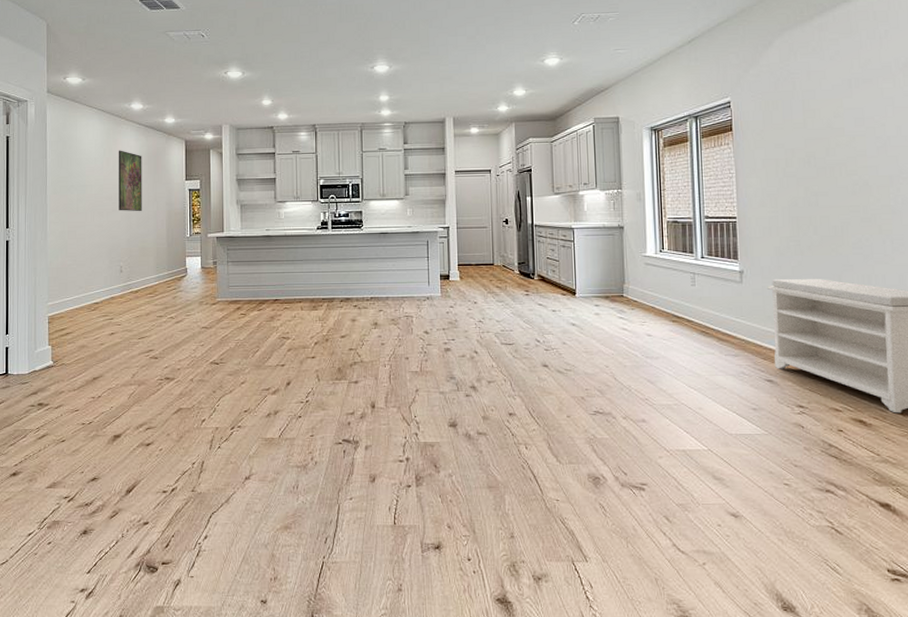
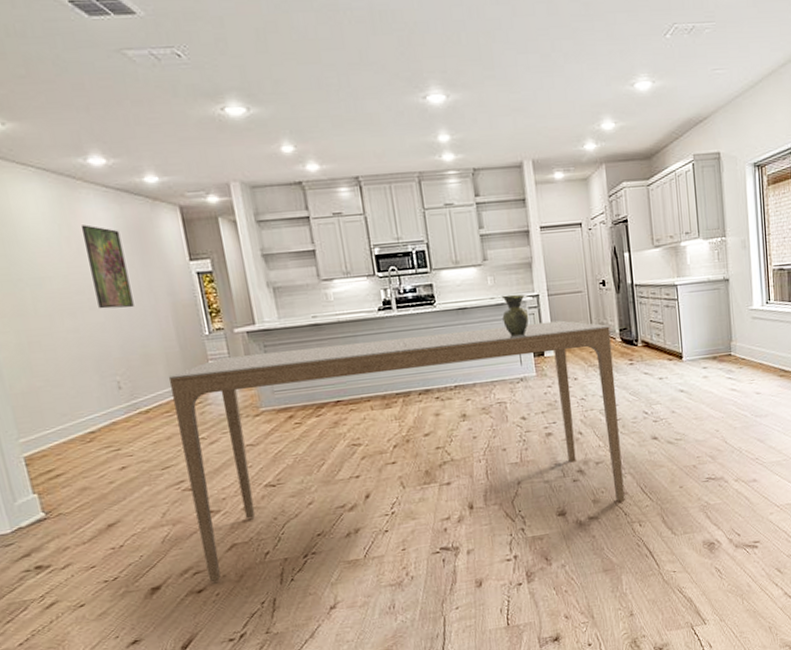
dining table: none [155,250,513,439] -> present [168,320,625,582]
vase: none [416,225,439,259] -> present [501,294,529,336]

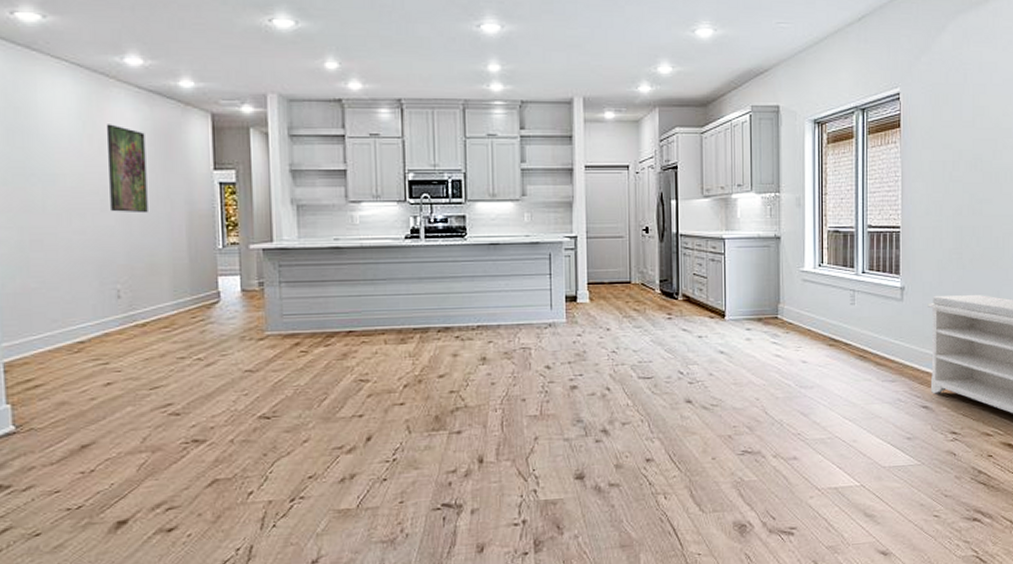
dining table: present [168,320,625,582] -> none [172,265,651,521]
vase: present [501,294,529,336] -> none [536,233,564,277]

